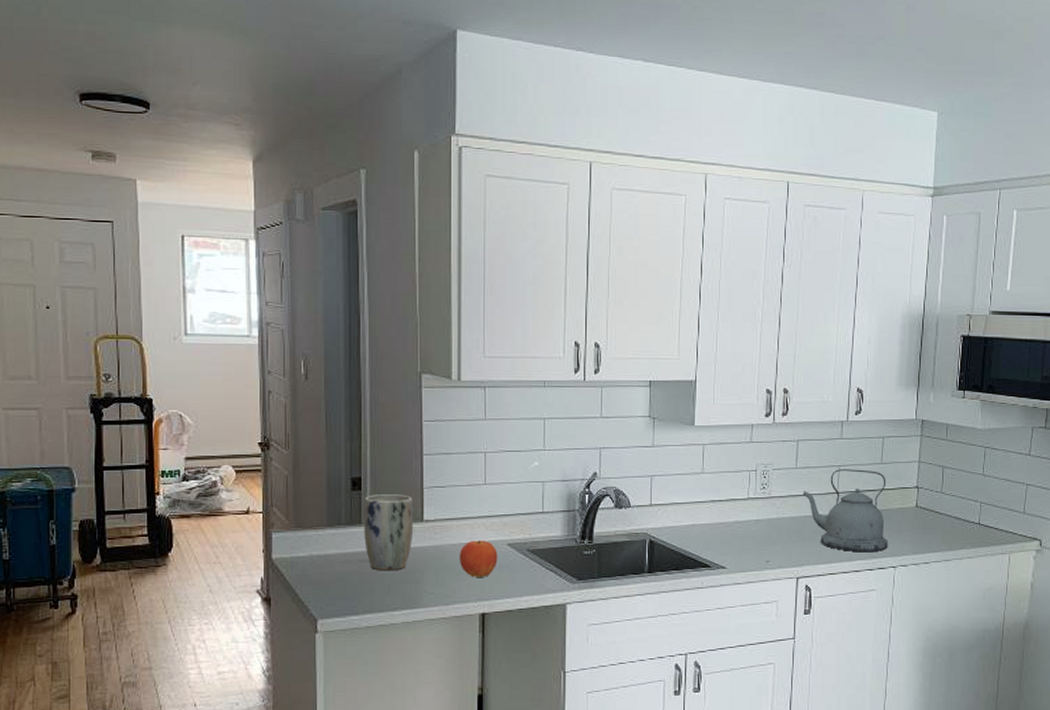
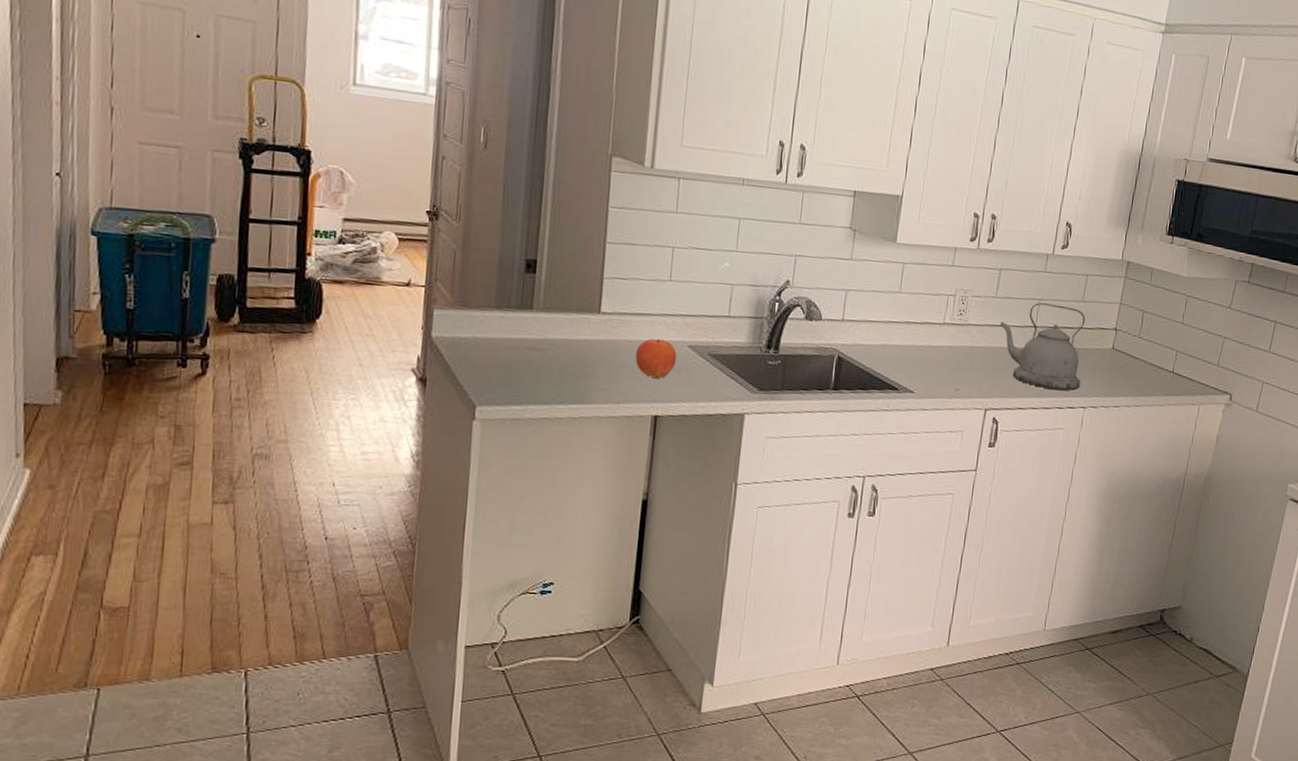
plant pot: present [364,494,414,571] -> none [534,279,591,362]

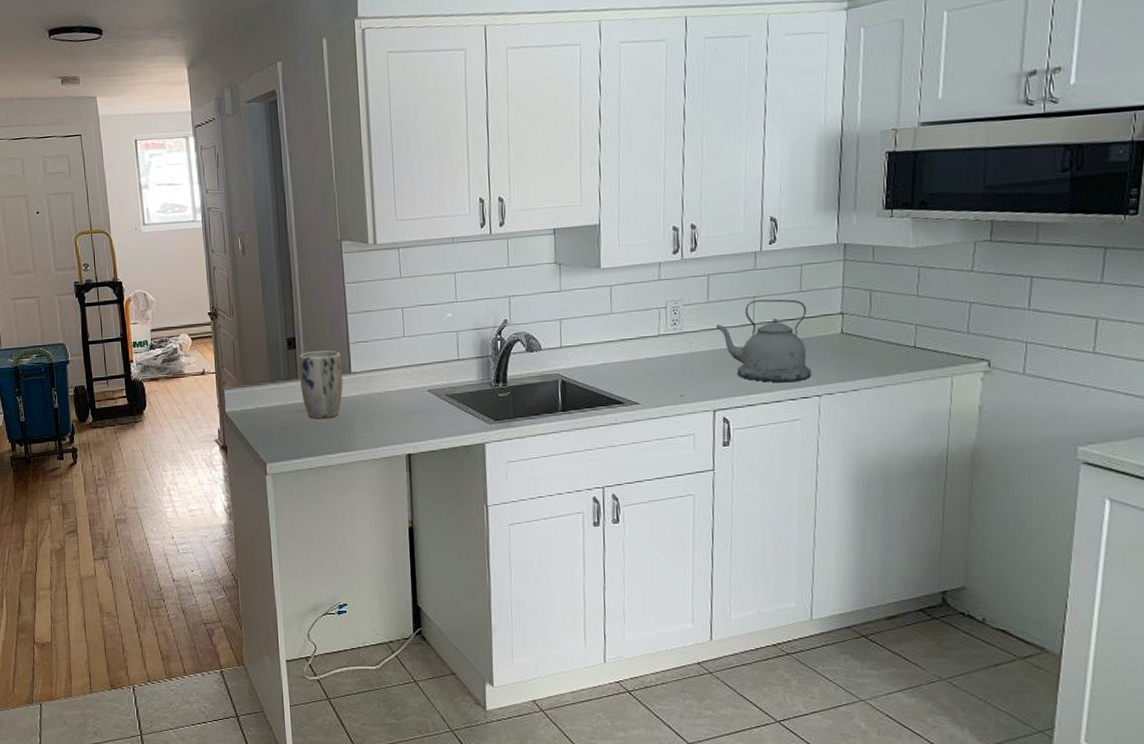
plant pot: none [534,279,591,362] -> present [299,350,343,419]
fruit: present [635,338,677,378] -> none [384,387,420,422]

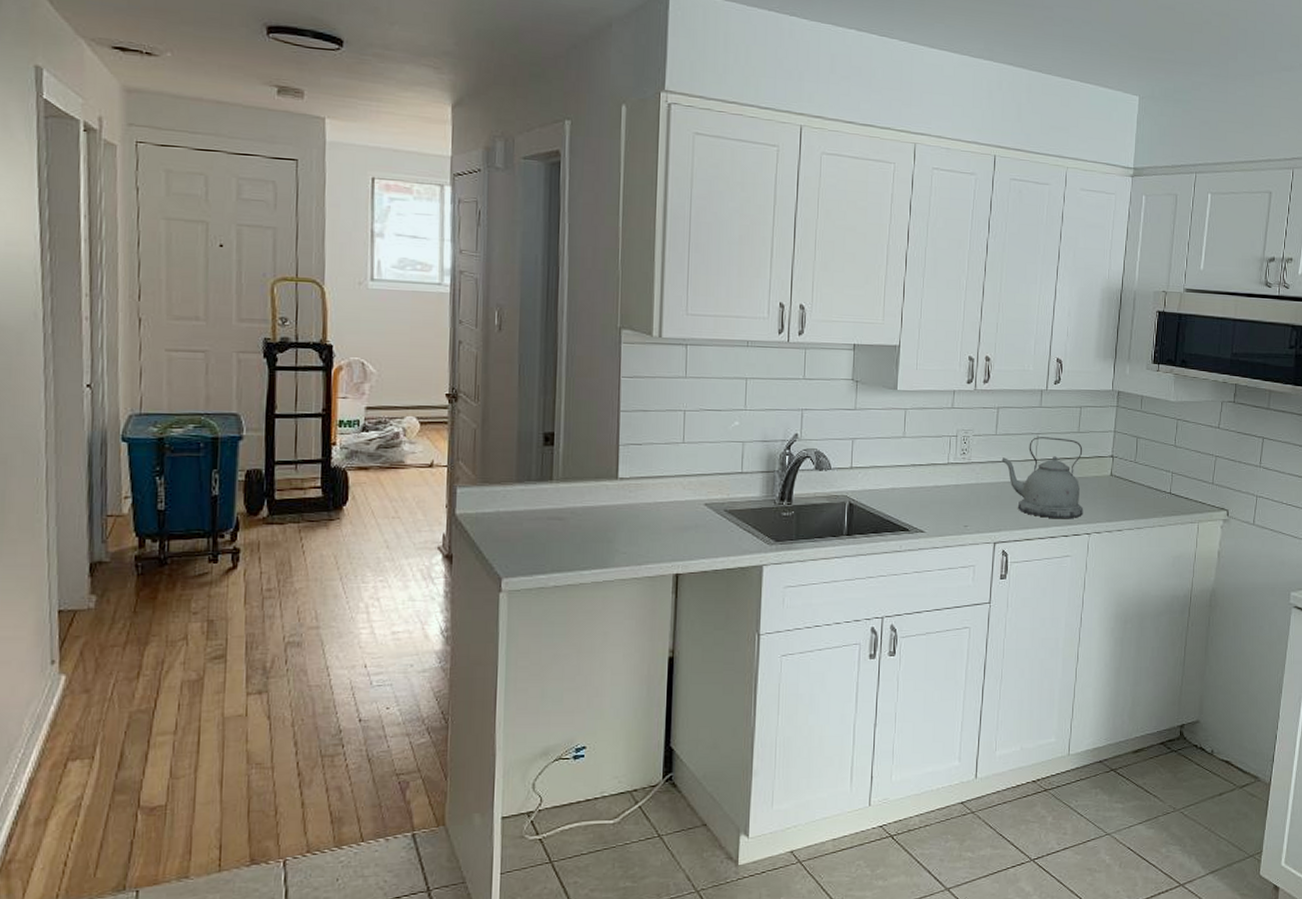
plant pot: present [299,350,343,419] -> none [555,450,608,529]

